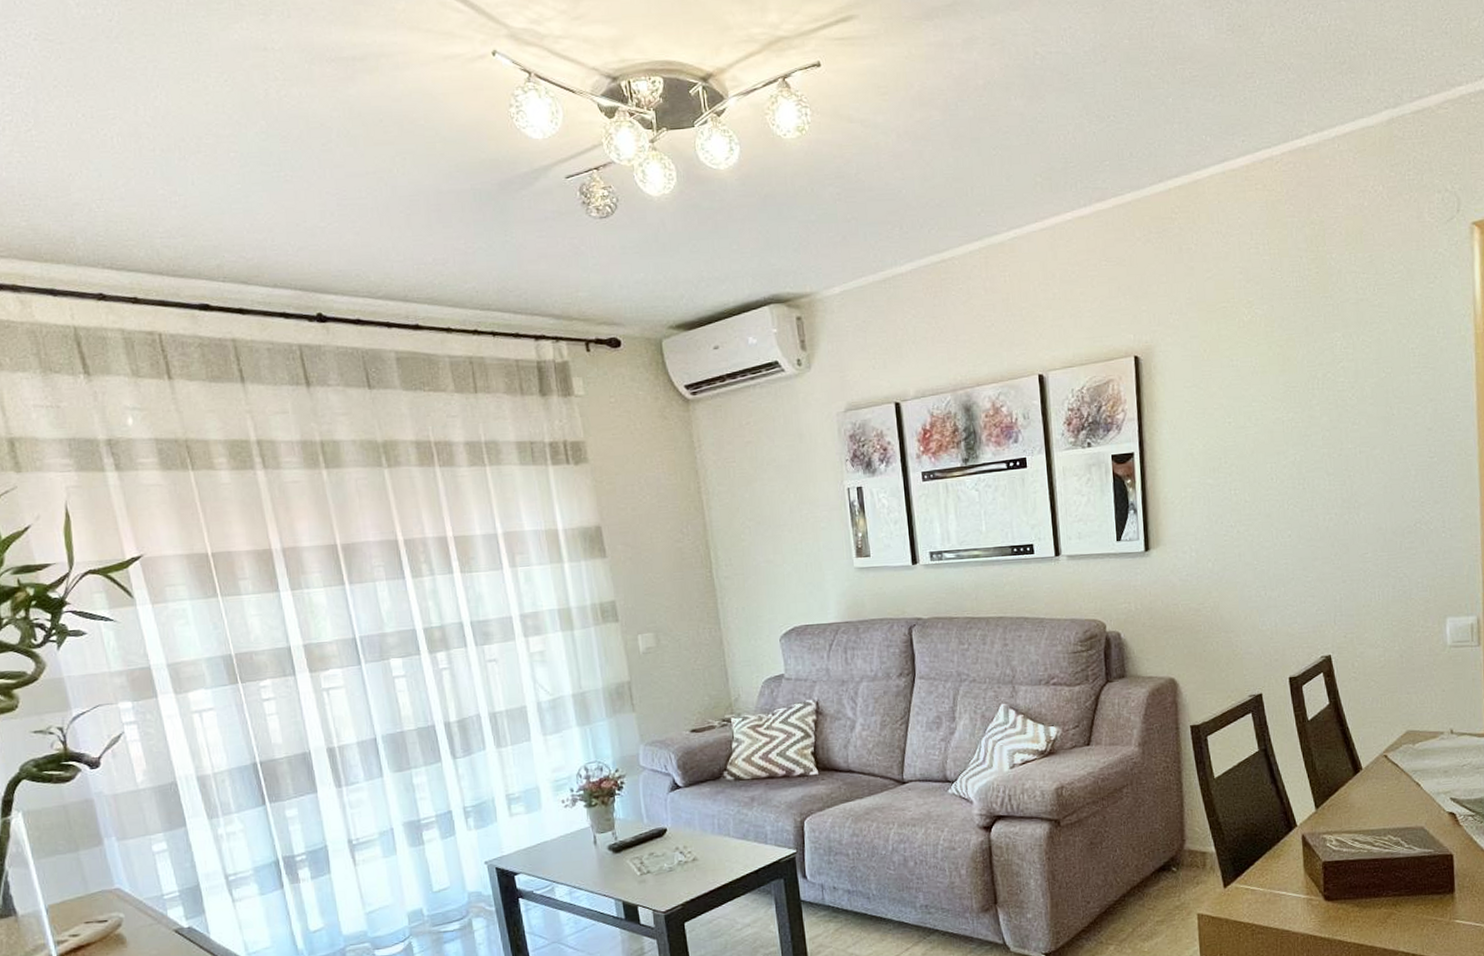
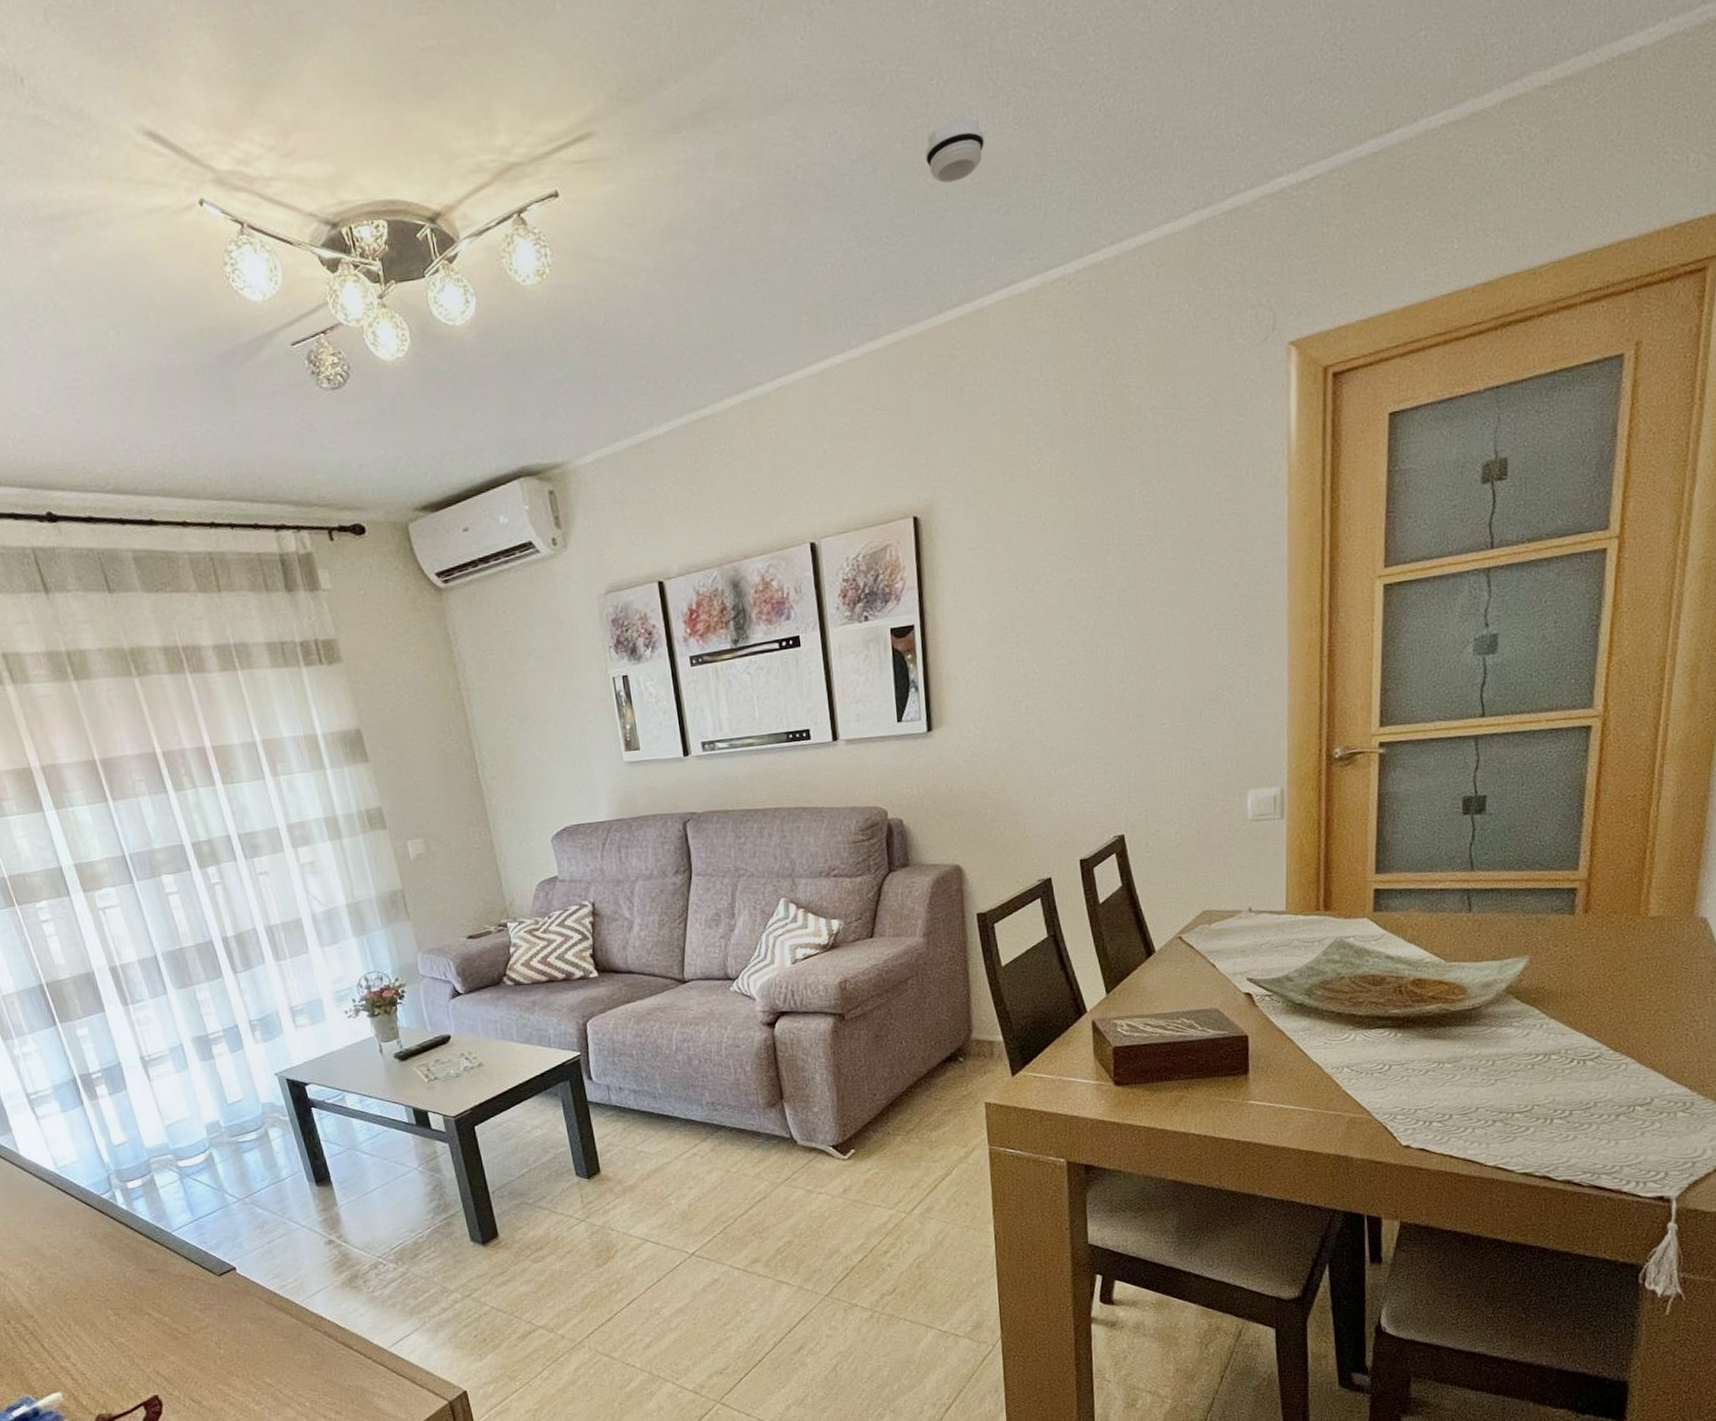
smoke detector: none [1149,21,1202,74] -> present [924,115,985,183]

